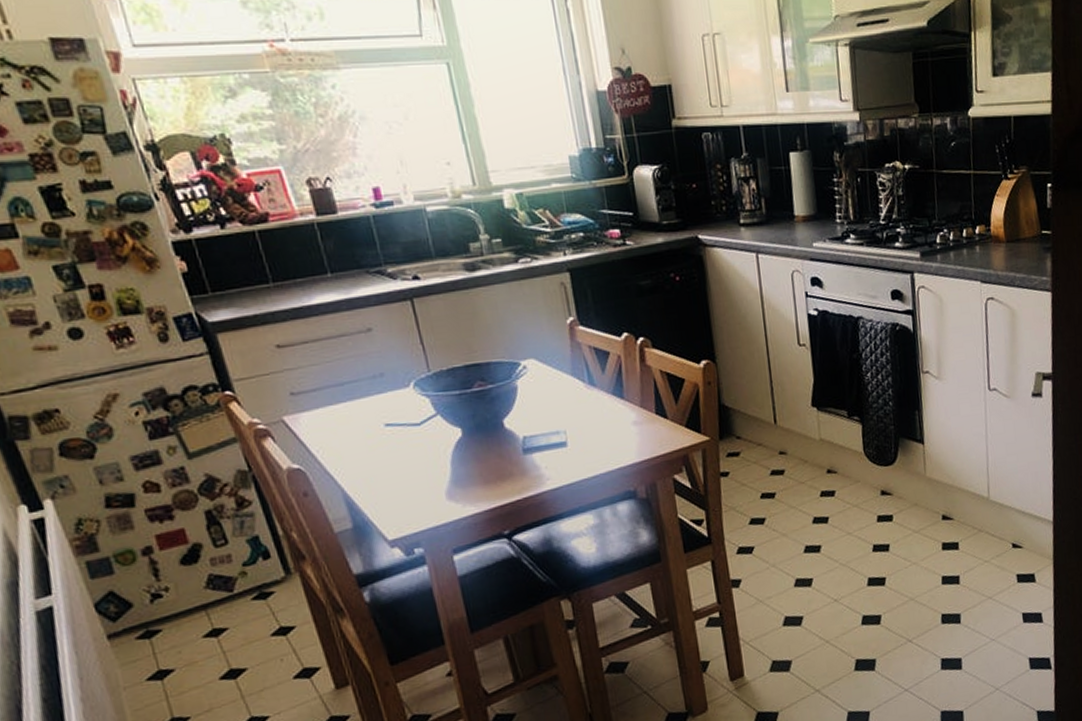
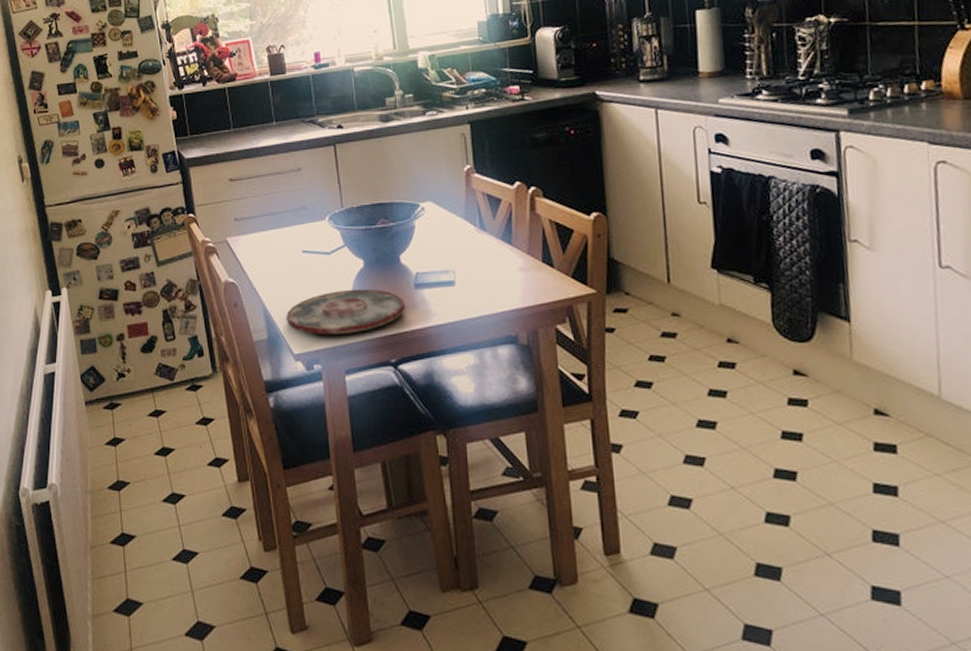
plate: none [373,459,515,517] -> present [286,288,405,336]

